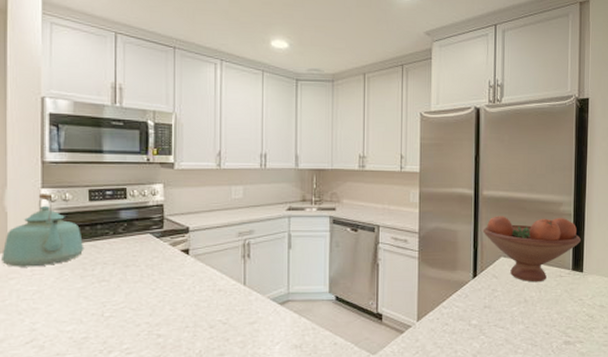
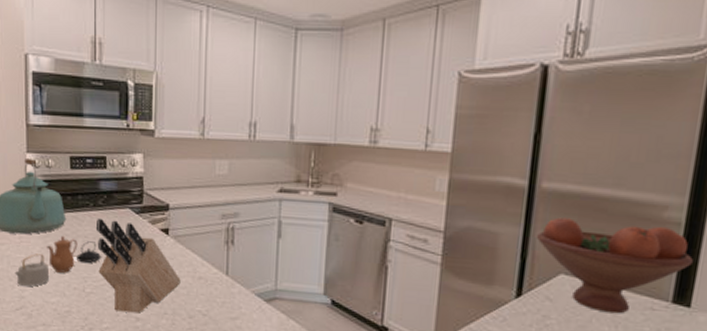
teapot: none [25,265,121,319] -> present [15,236,101,287]
knife block: none [115,244,201,331] -> present [95,218,181,314]

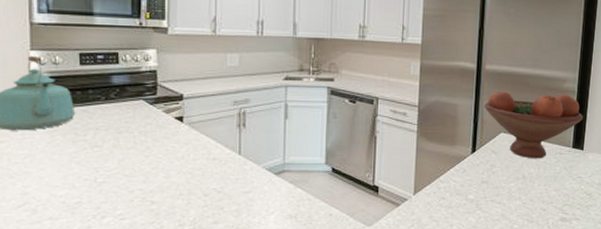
teapot: present [15,236,101,287] -> none [16,130,114,183]
knife block: present [95,218,181,314] -> none [107,110,196,197]

